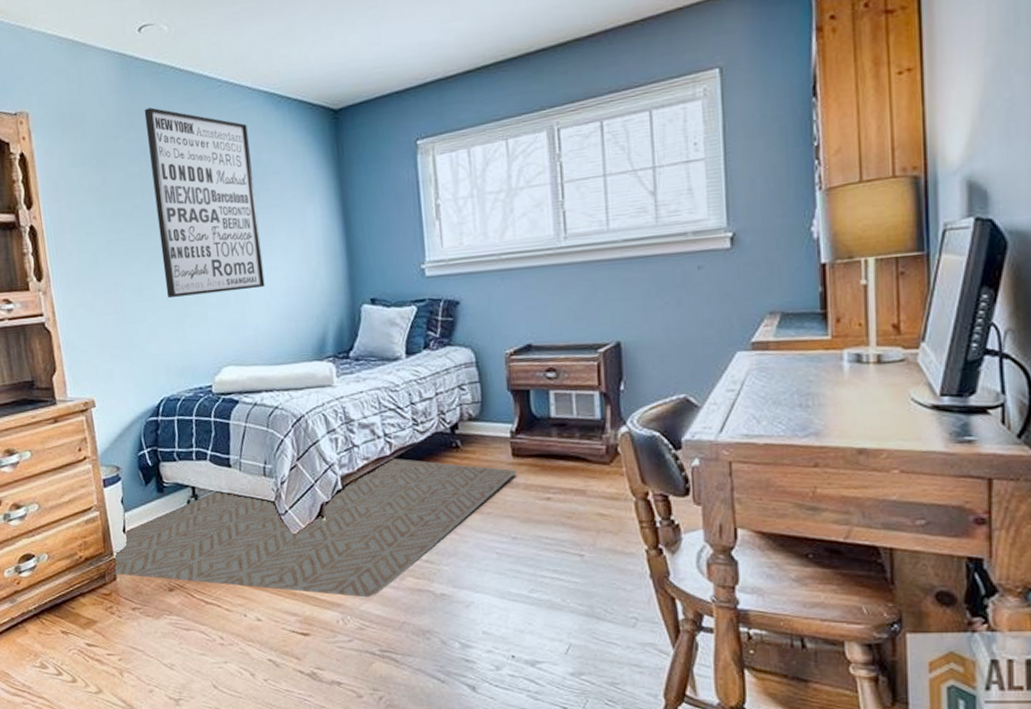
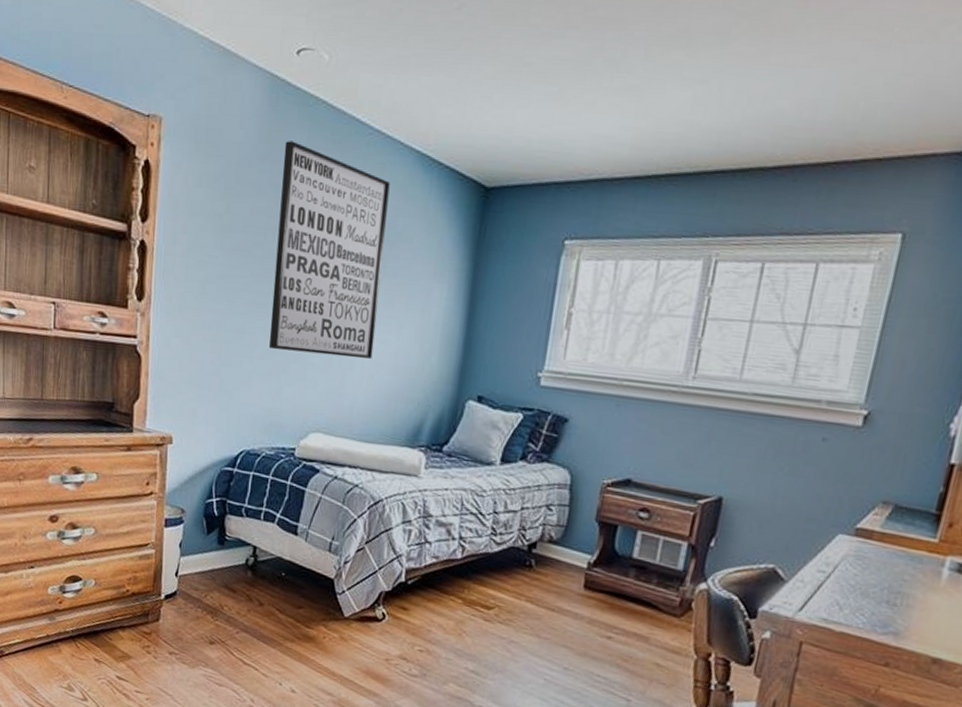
rug: present [113,458,517,598] -> none [157,555,585,694]

